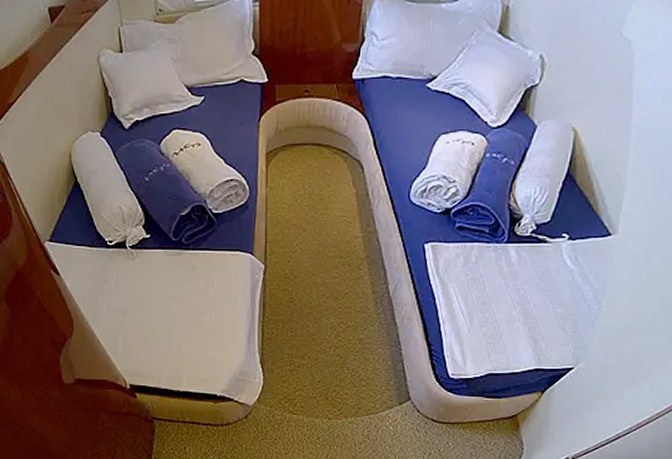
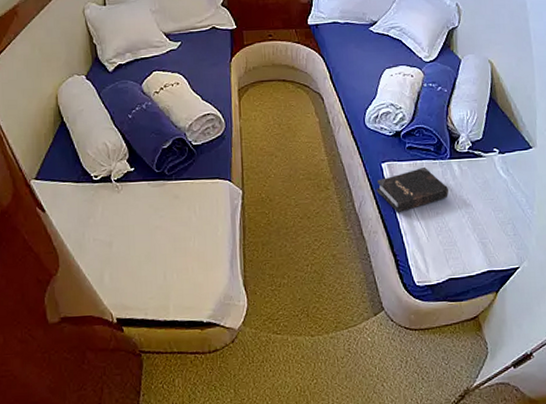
hardback book: none [415,250,502,300] -> present [376,166,449,213]

